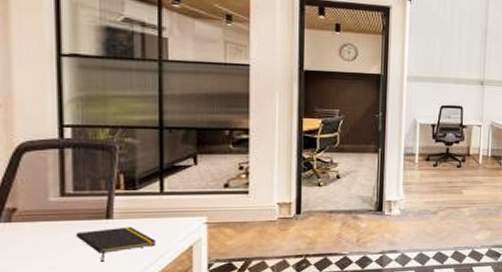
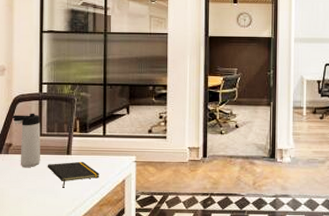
thermos bottle: none [14,166,64,240] -> present [11,113,41,168]

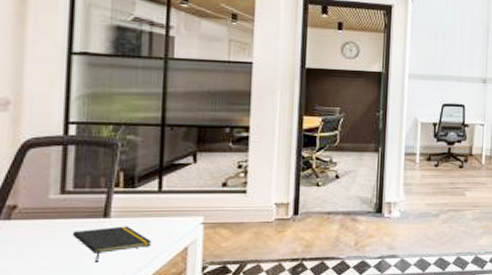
thermos bottle: present [11,113,41,168] -> none [17,162,65,238]

